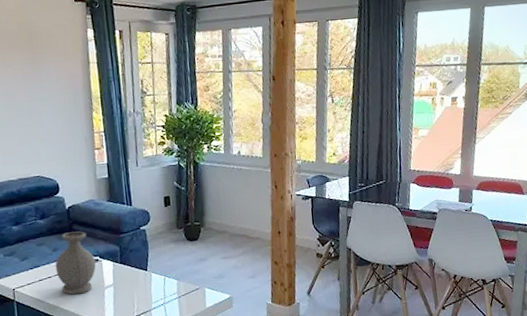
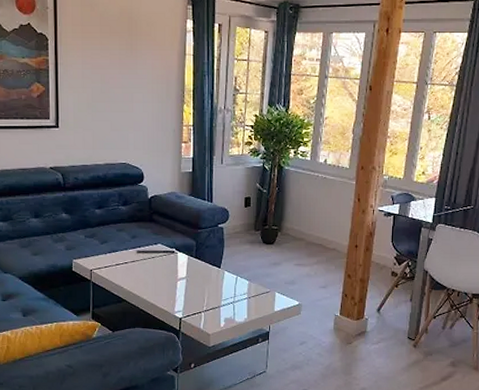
vase: present [55,231,96,295] -> none [132,222,172,283]

